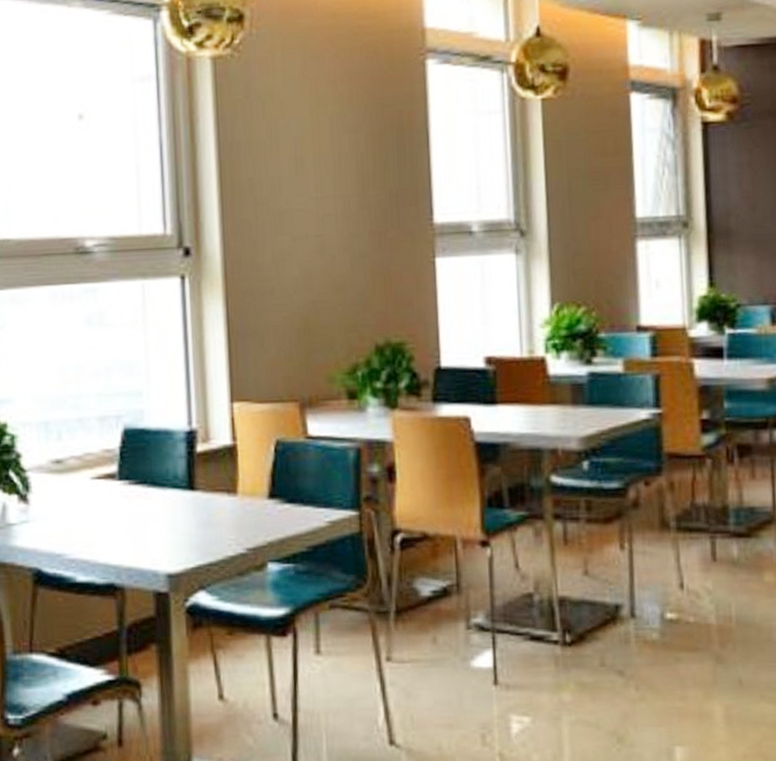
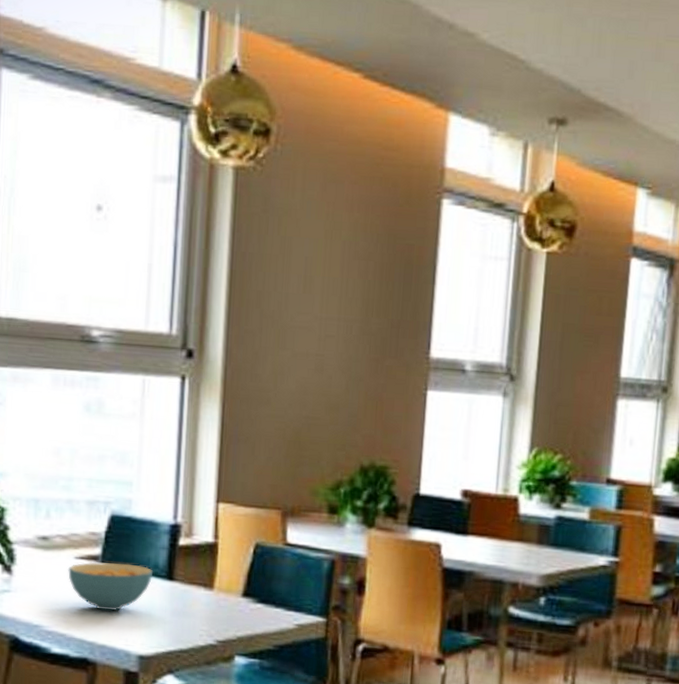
cereal bowl: none [84,478,174,531] -> present [67,562,154,611]

